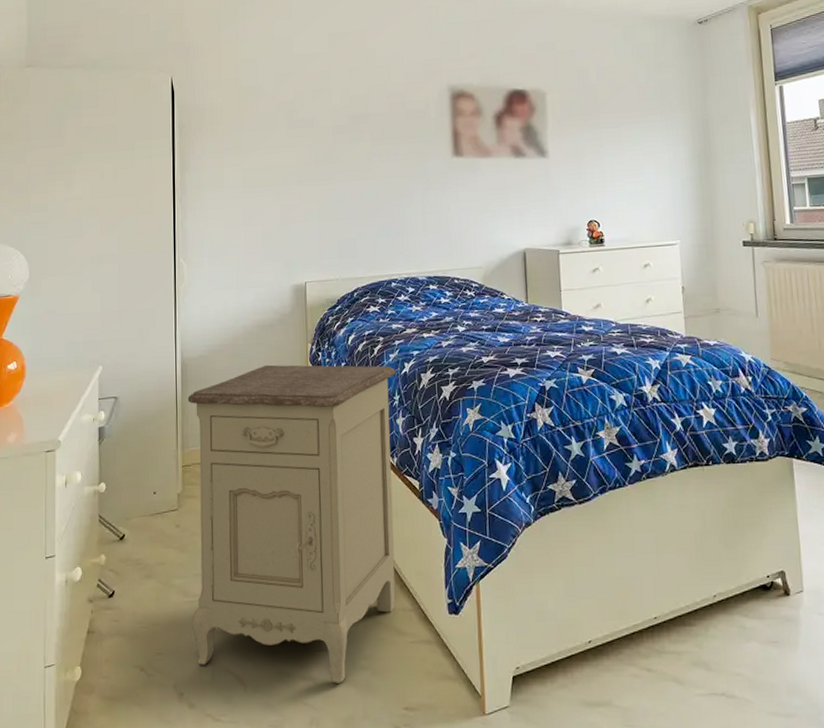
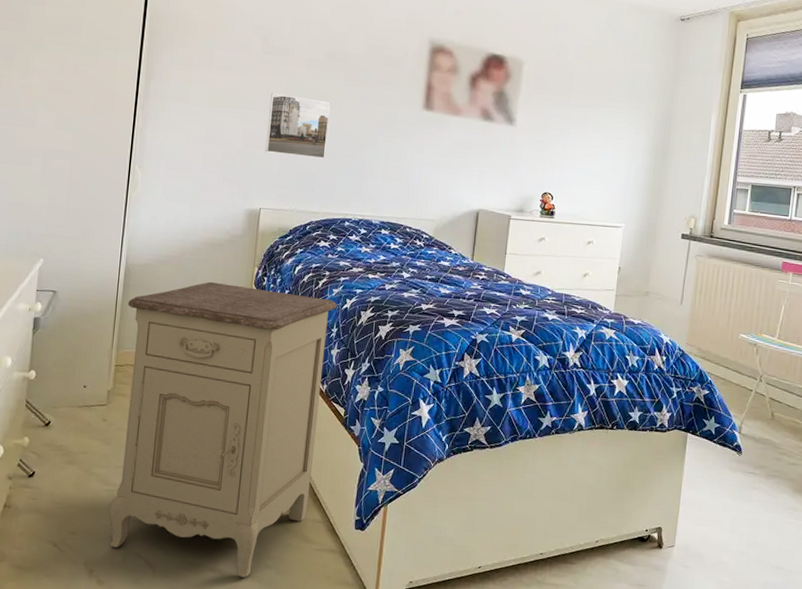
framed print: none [302,164,363,225] -> present [265,93,331,159]

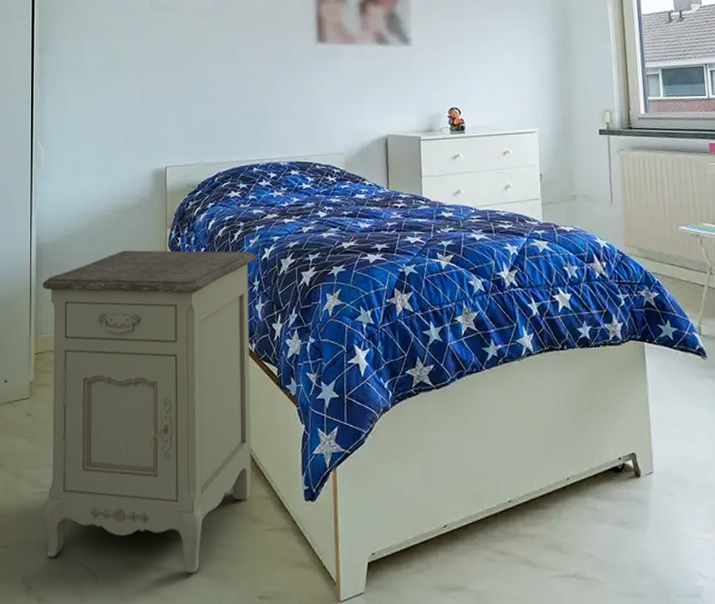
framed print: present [265,93,331,159] -> none [164,49,225,109]

